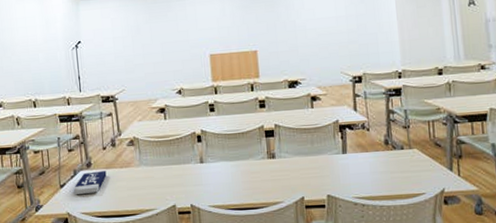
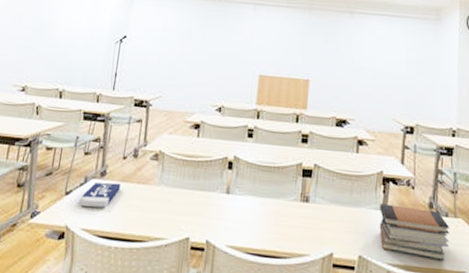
book stack: none [340,146,407,188] -> present [379,203,450,261]

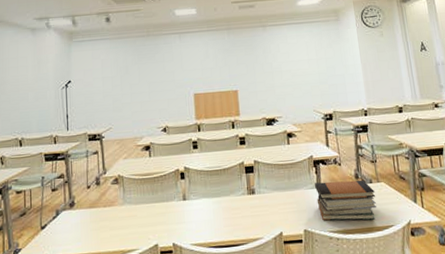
book: present [79,182,121,208] -> none [55,210,90,237]

